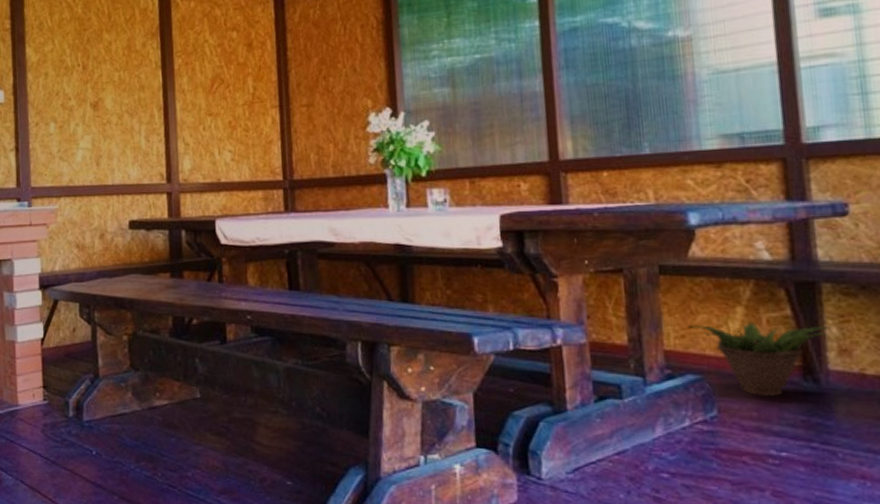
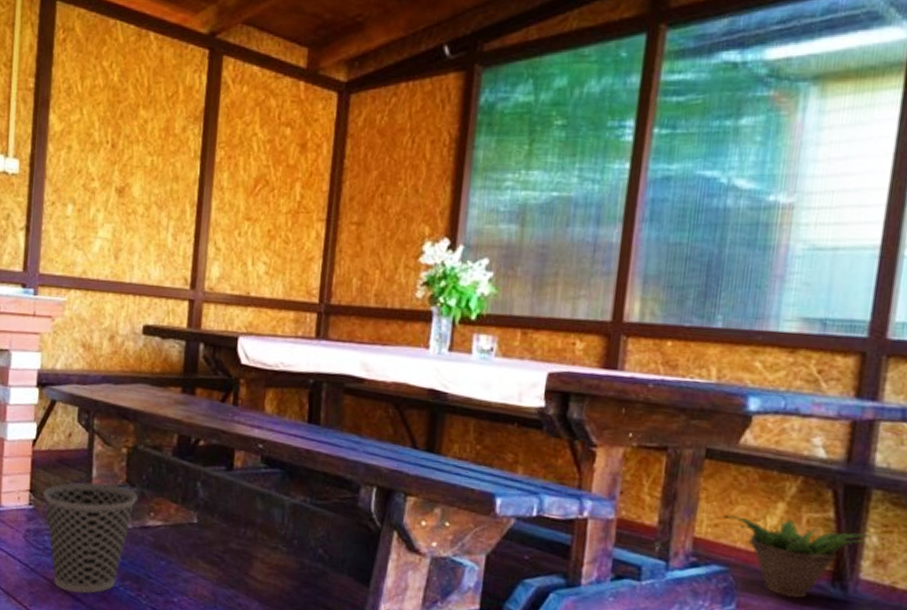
wastebasket: none [56,371,144,480] -> present [43,482,139,594]

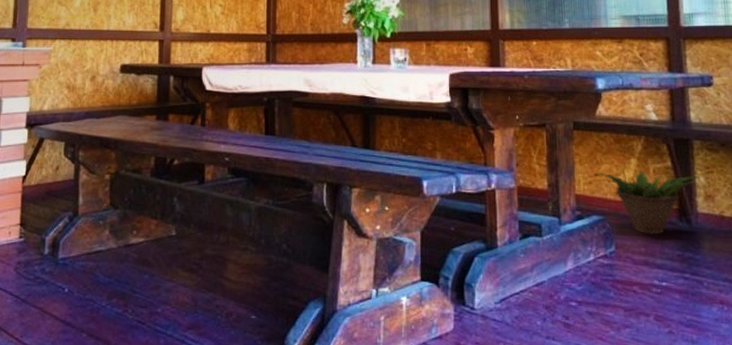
wastebasket: present [43,482,139,594] -> none [33,209,122,318]

